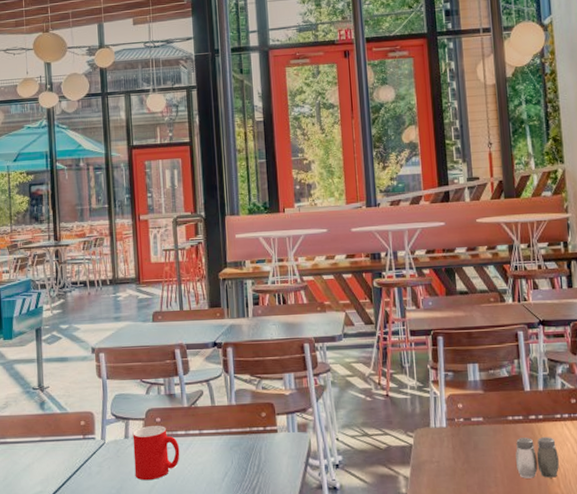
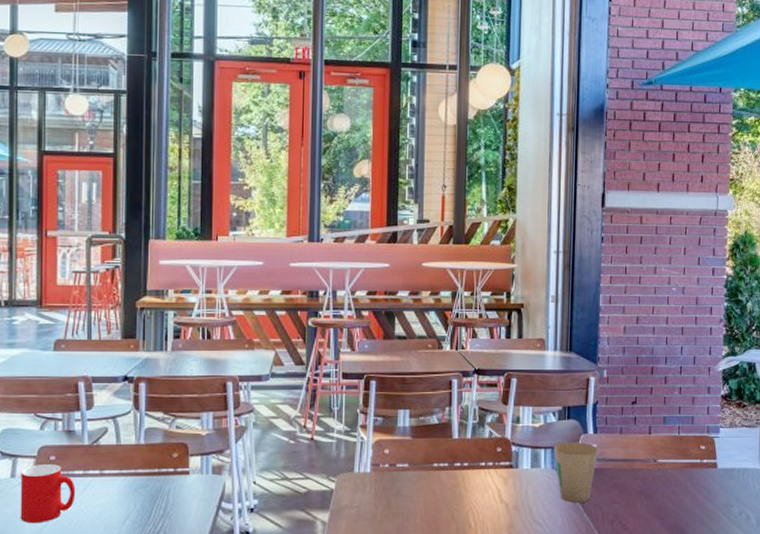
salt and pepper shaker: present [516,437,559,478] -> none [437,484,479,524]

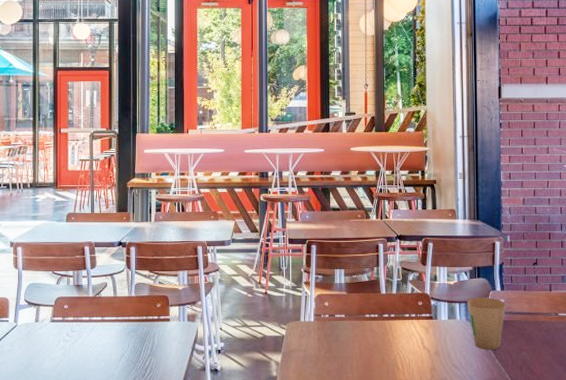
cup: present [20,464,76,524] -> none [42,312,83,359]

